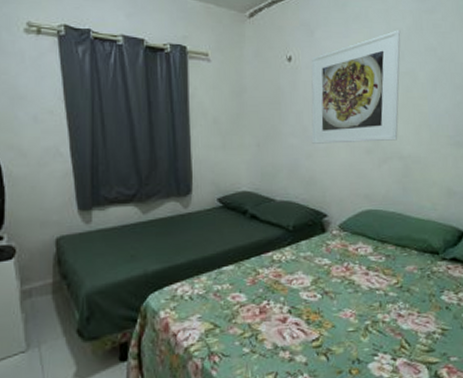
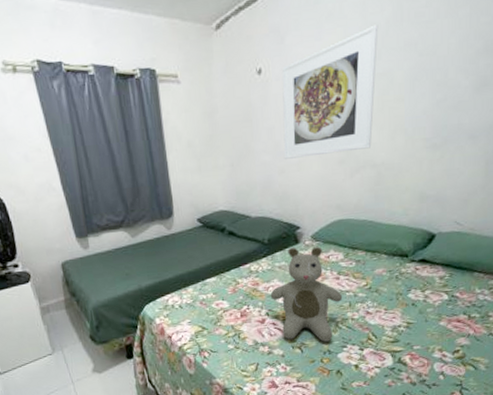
teddy bear: none [293,236,373,348] -> present [270,247,343,342]

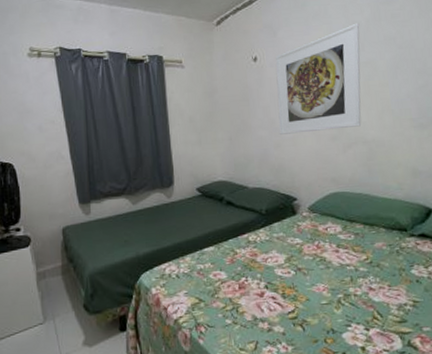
teddy bear: present [270,247,343,342] -> none [268,218,344,320]

